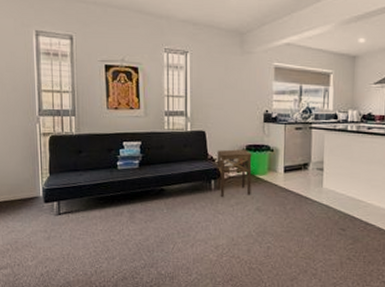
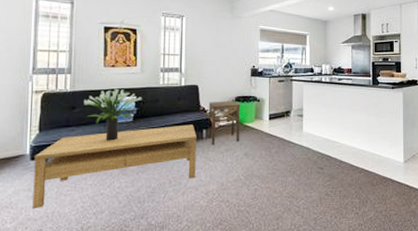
coffee table: none [47,174,205,249] -> present [32,124,197,208]
potted plant: none [89,132,148,188] -> present [83,88,143,141]

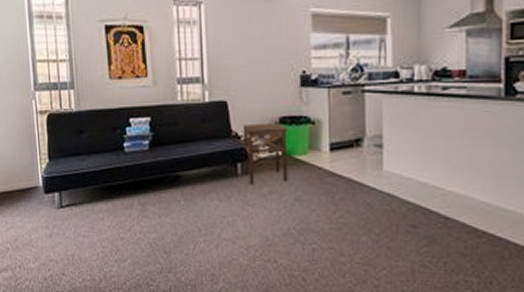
coffee table: present [32,124,197,208] -> none [47,155,231,249]
potted plant: present [83,88,143,141] -> none [91,107,159,174]

